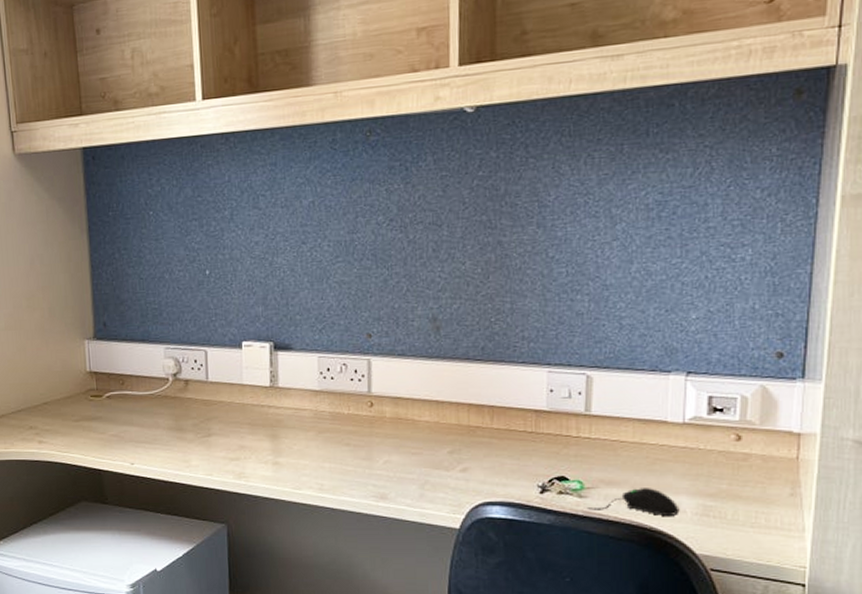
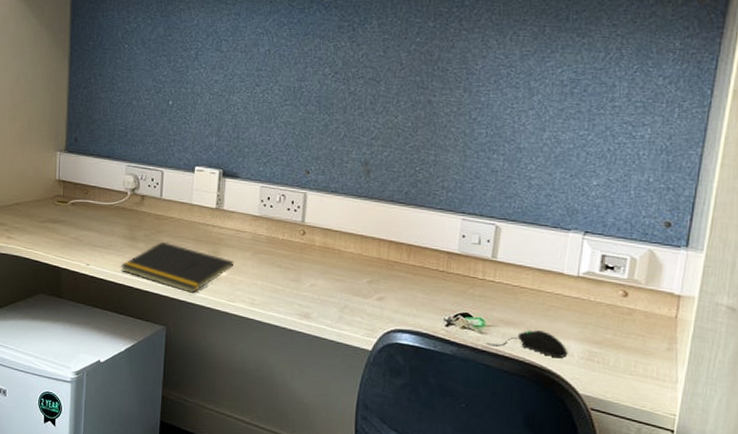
notepad: none [169,429,297,485] -> present [120,241,234,294]

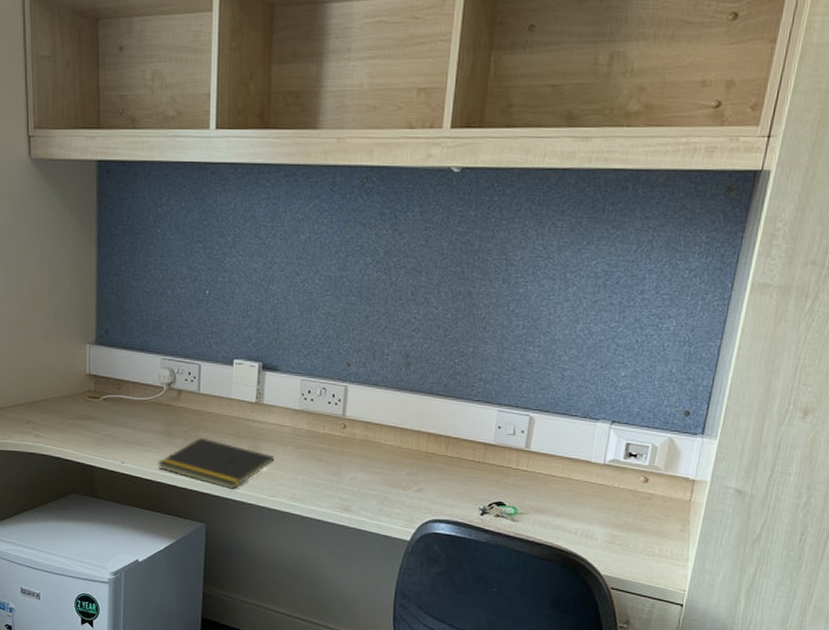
computer mouse: present [486,330,568,359] -> none [517,516,593,542]

